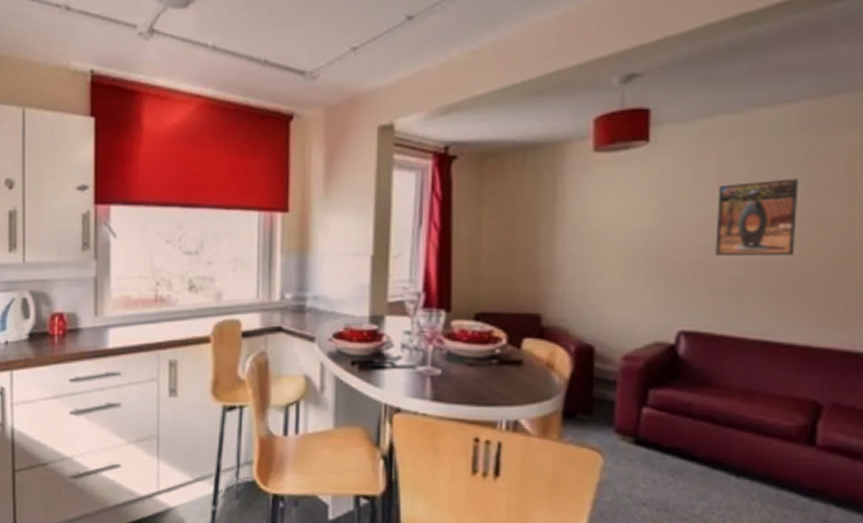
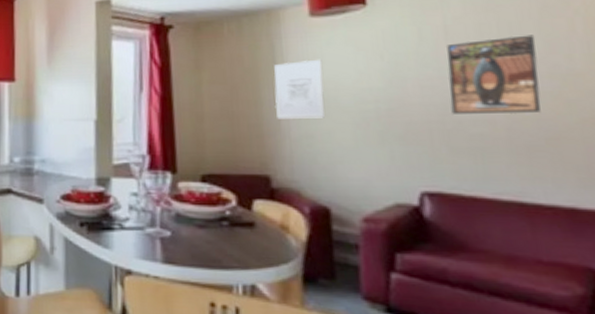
wall art: none [551,196,601,258] -> present [274,59,325,119]

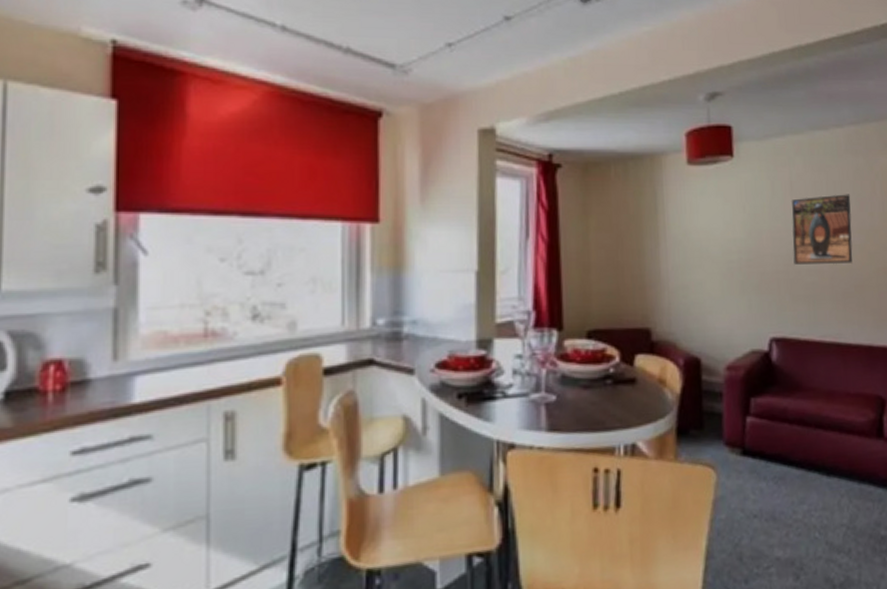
wall art: present [274,59,325,119] -> none [655,208,699,270]

